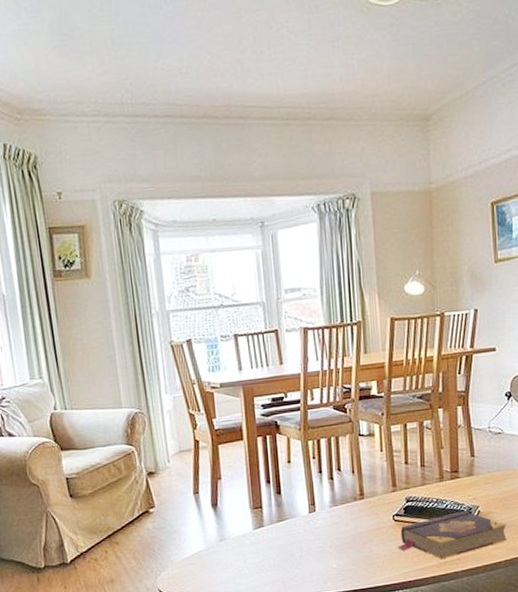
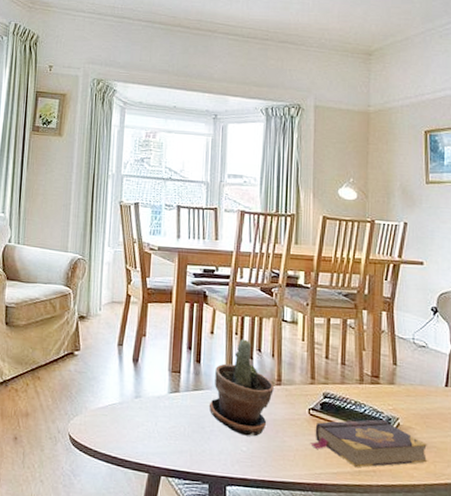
potted plant: none [294,461,357,554] -> present [208,339,274,437]

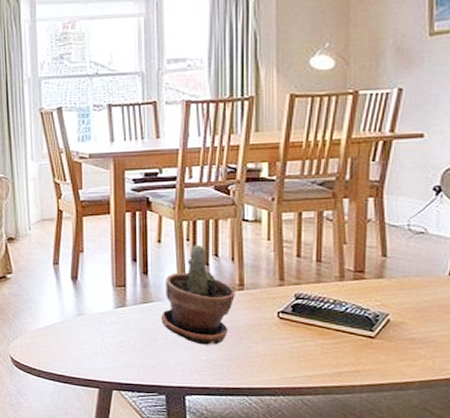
book: present [309,419,428,468] -> none [279,317,426,369]

